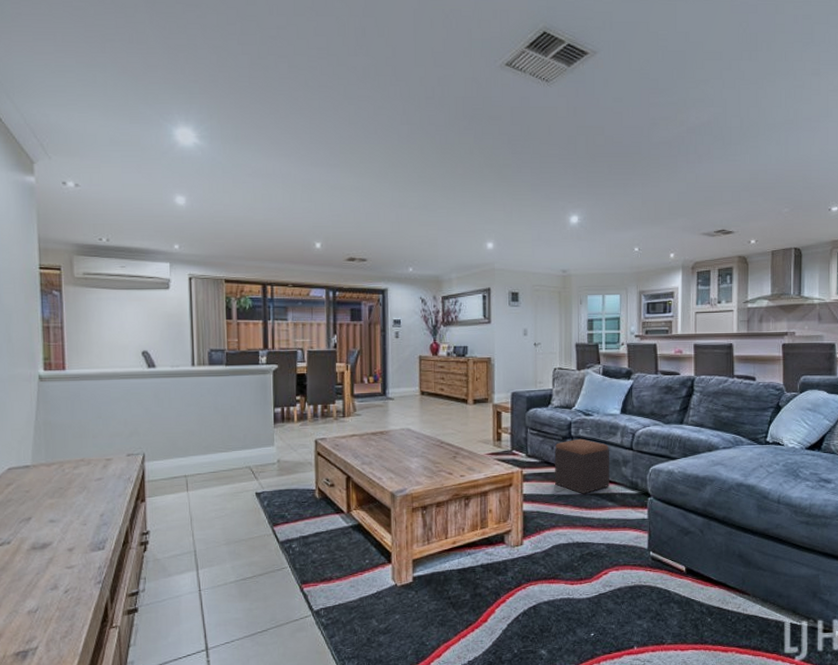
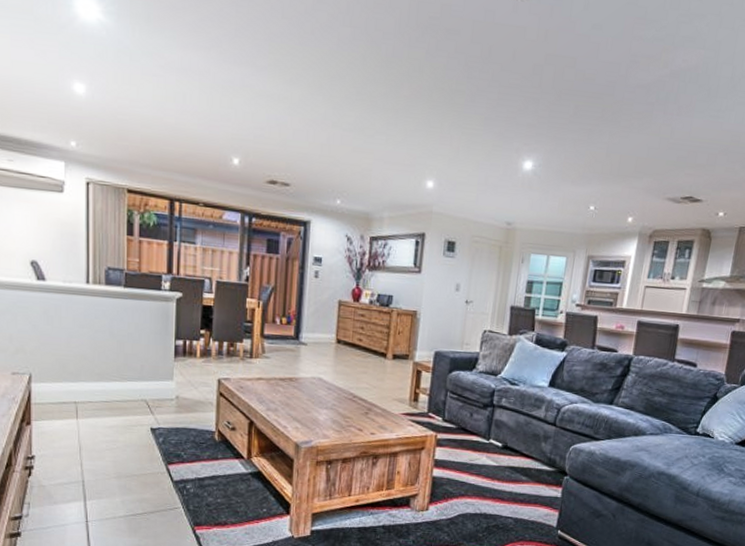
footstool: present [555,438,610,494] -> none [469,408,531,466]

